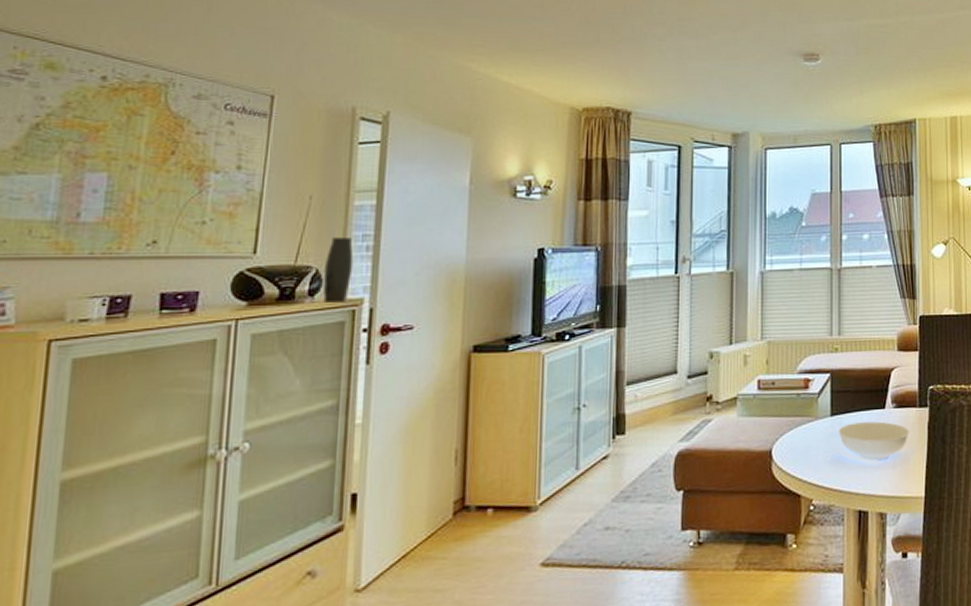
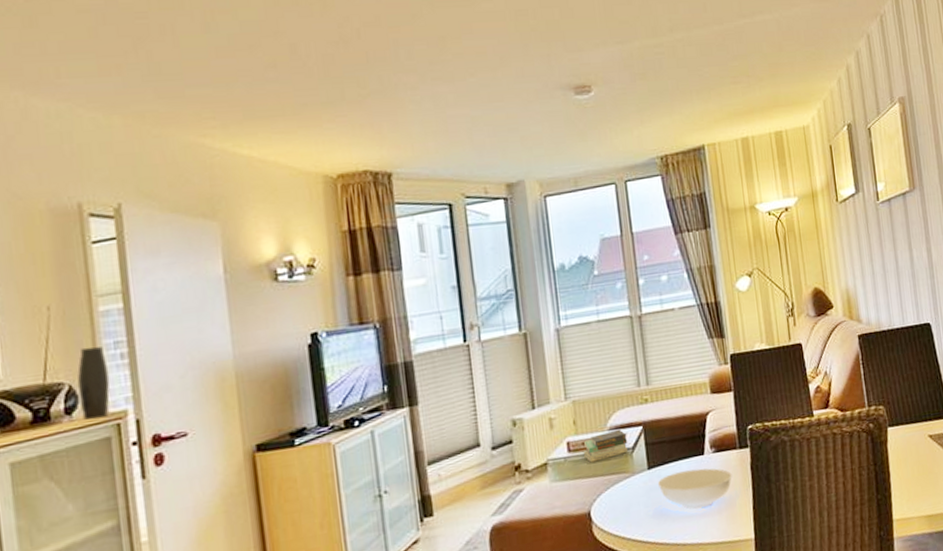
books: none [771,373,815,402] -> present [582,429,628,463]

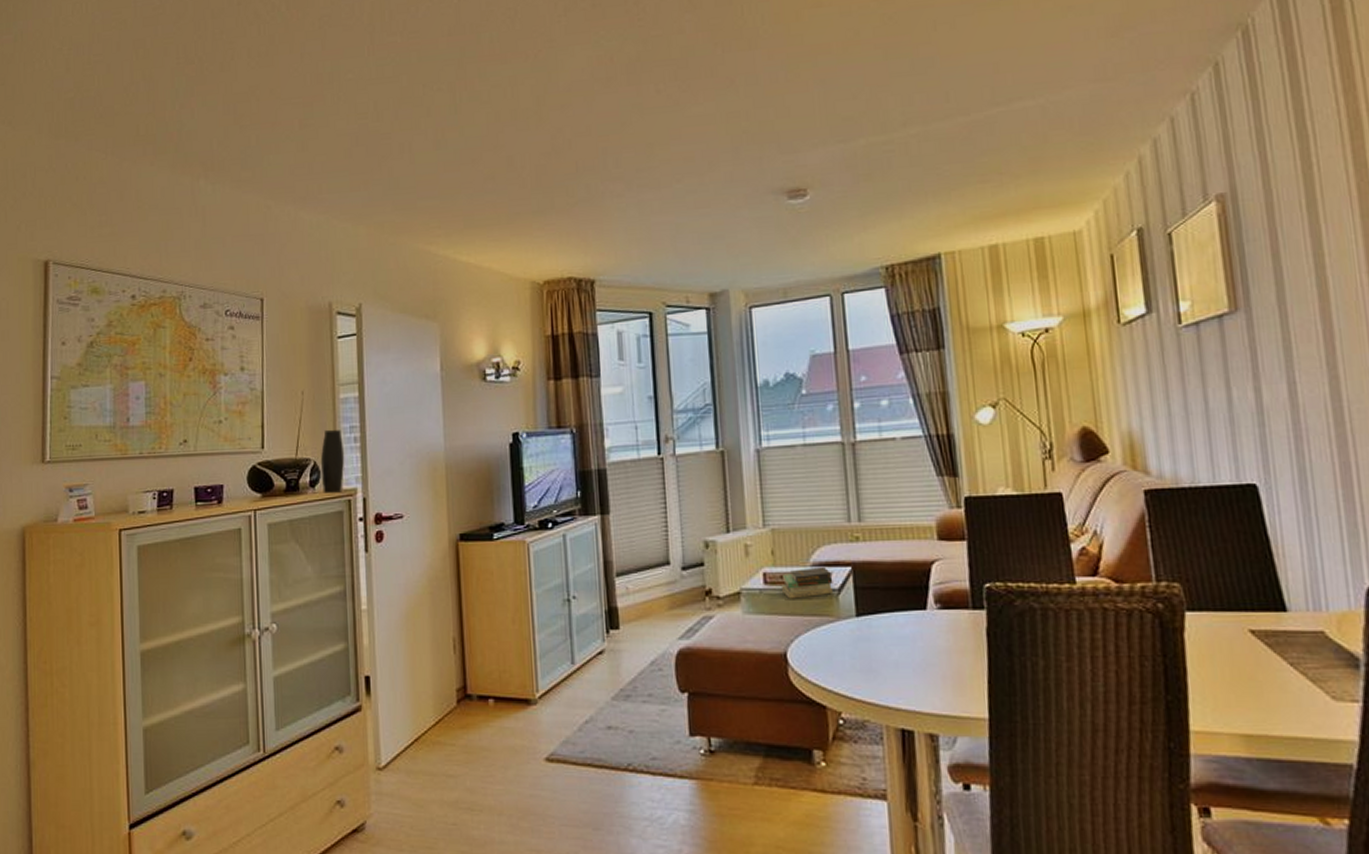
bowl: present [657,468,732,510] -> none [867,625,962,672]

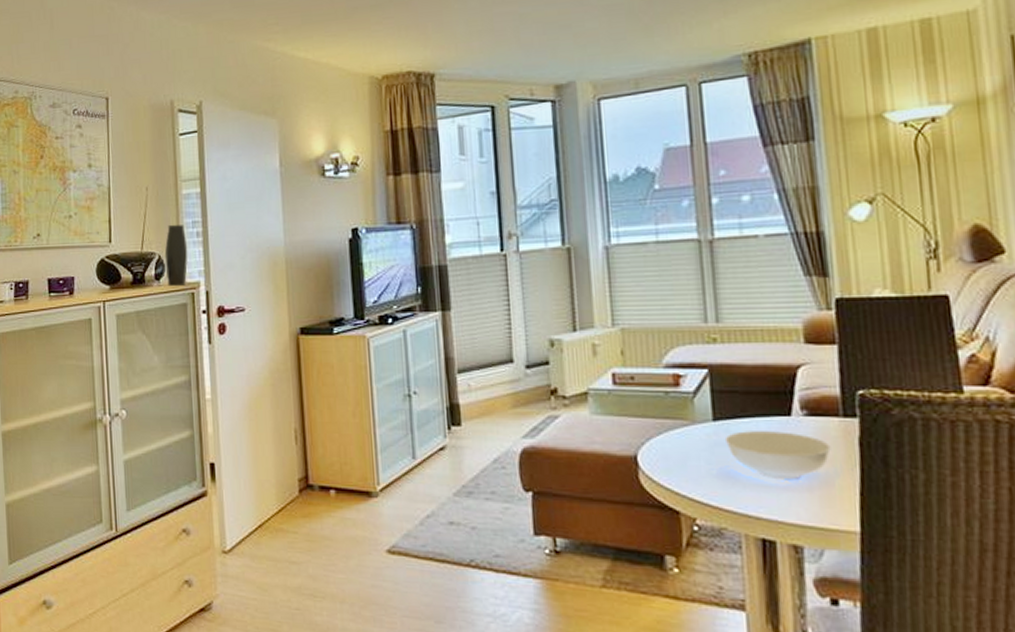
books: present [780,566,833,599] -> none [630,368,688,401]
bowl: none [867,625,962,672] -> present [724,431,831,481]

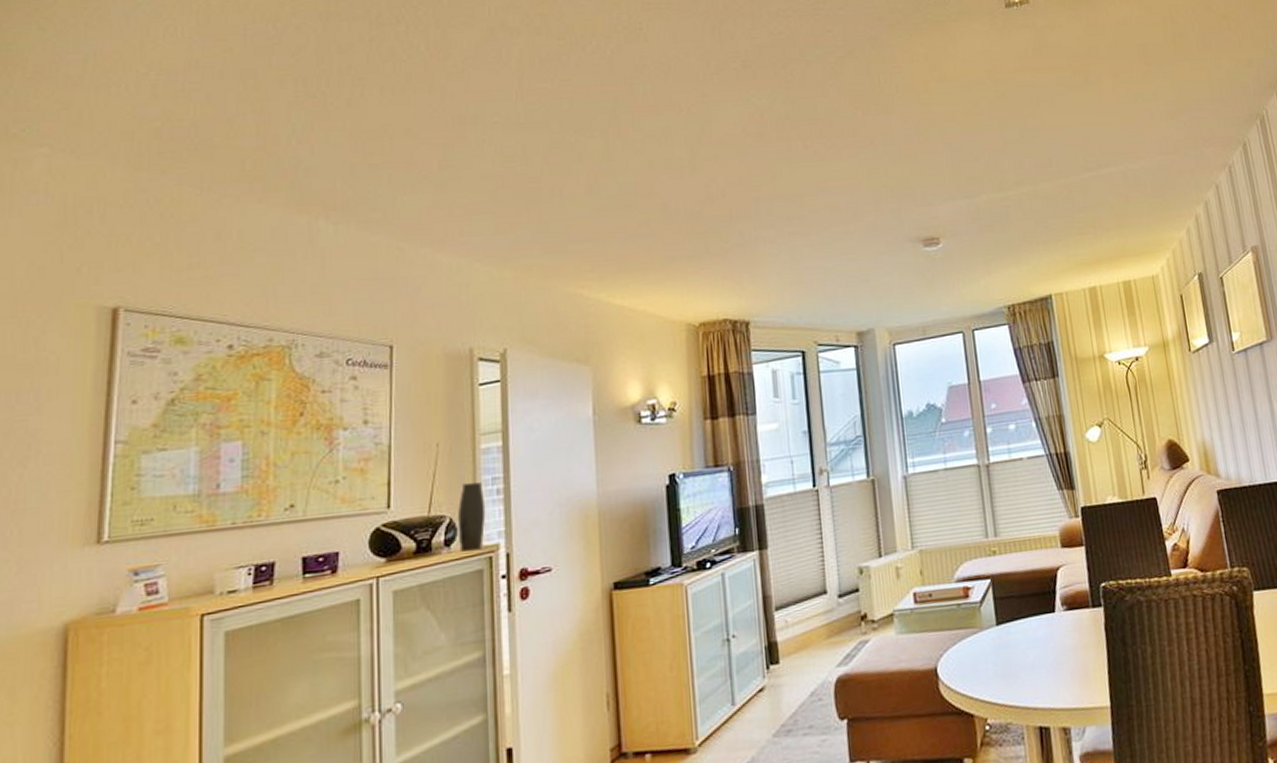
bowl: present [724,431,831,481] -> none [1006,627,1085,671]

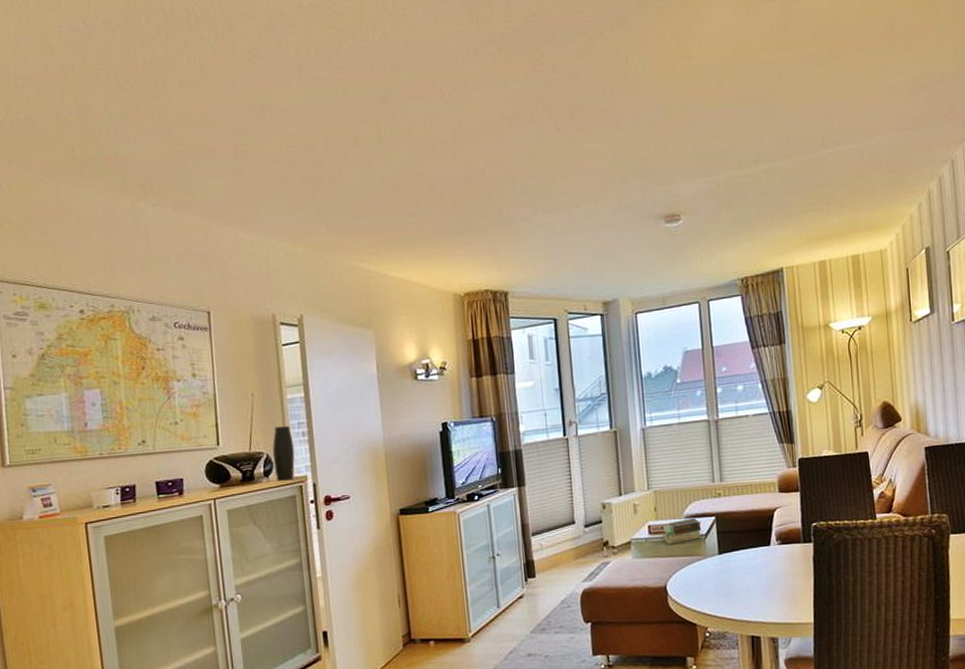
books: none [929,581,975,616] -> present [661,518,701,545]

